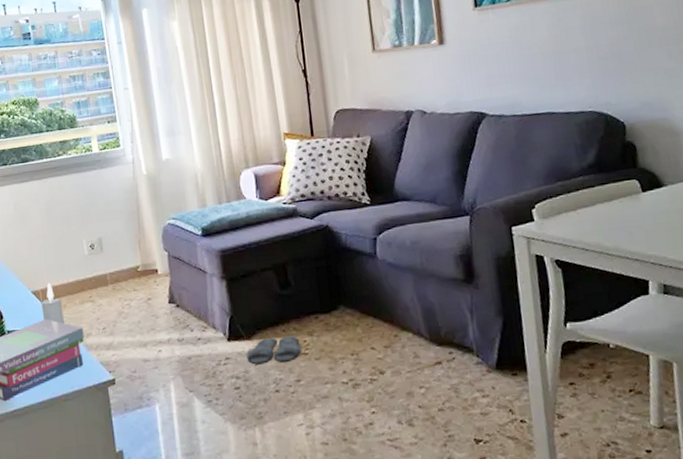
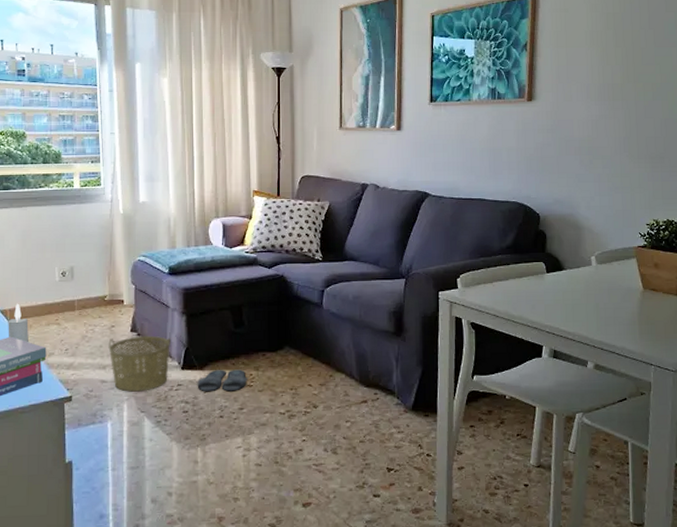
basket: none [146,306,214,370] -> present [108,335,172,392]

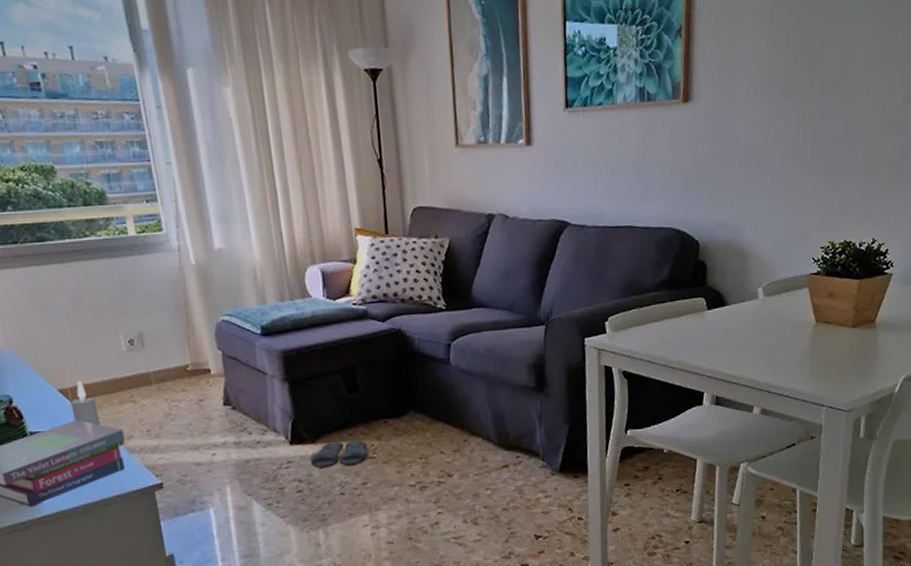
basket: present [108,335,172,392] -> none [198,408,275,474]

